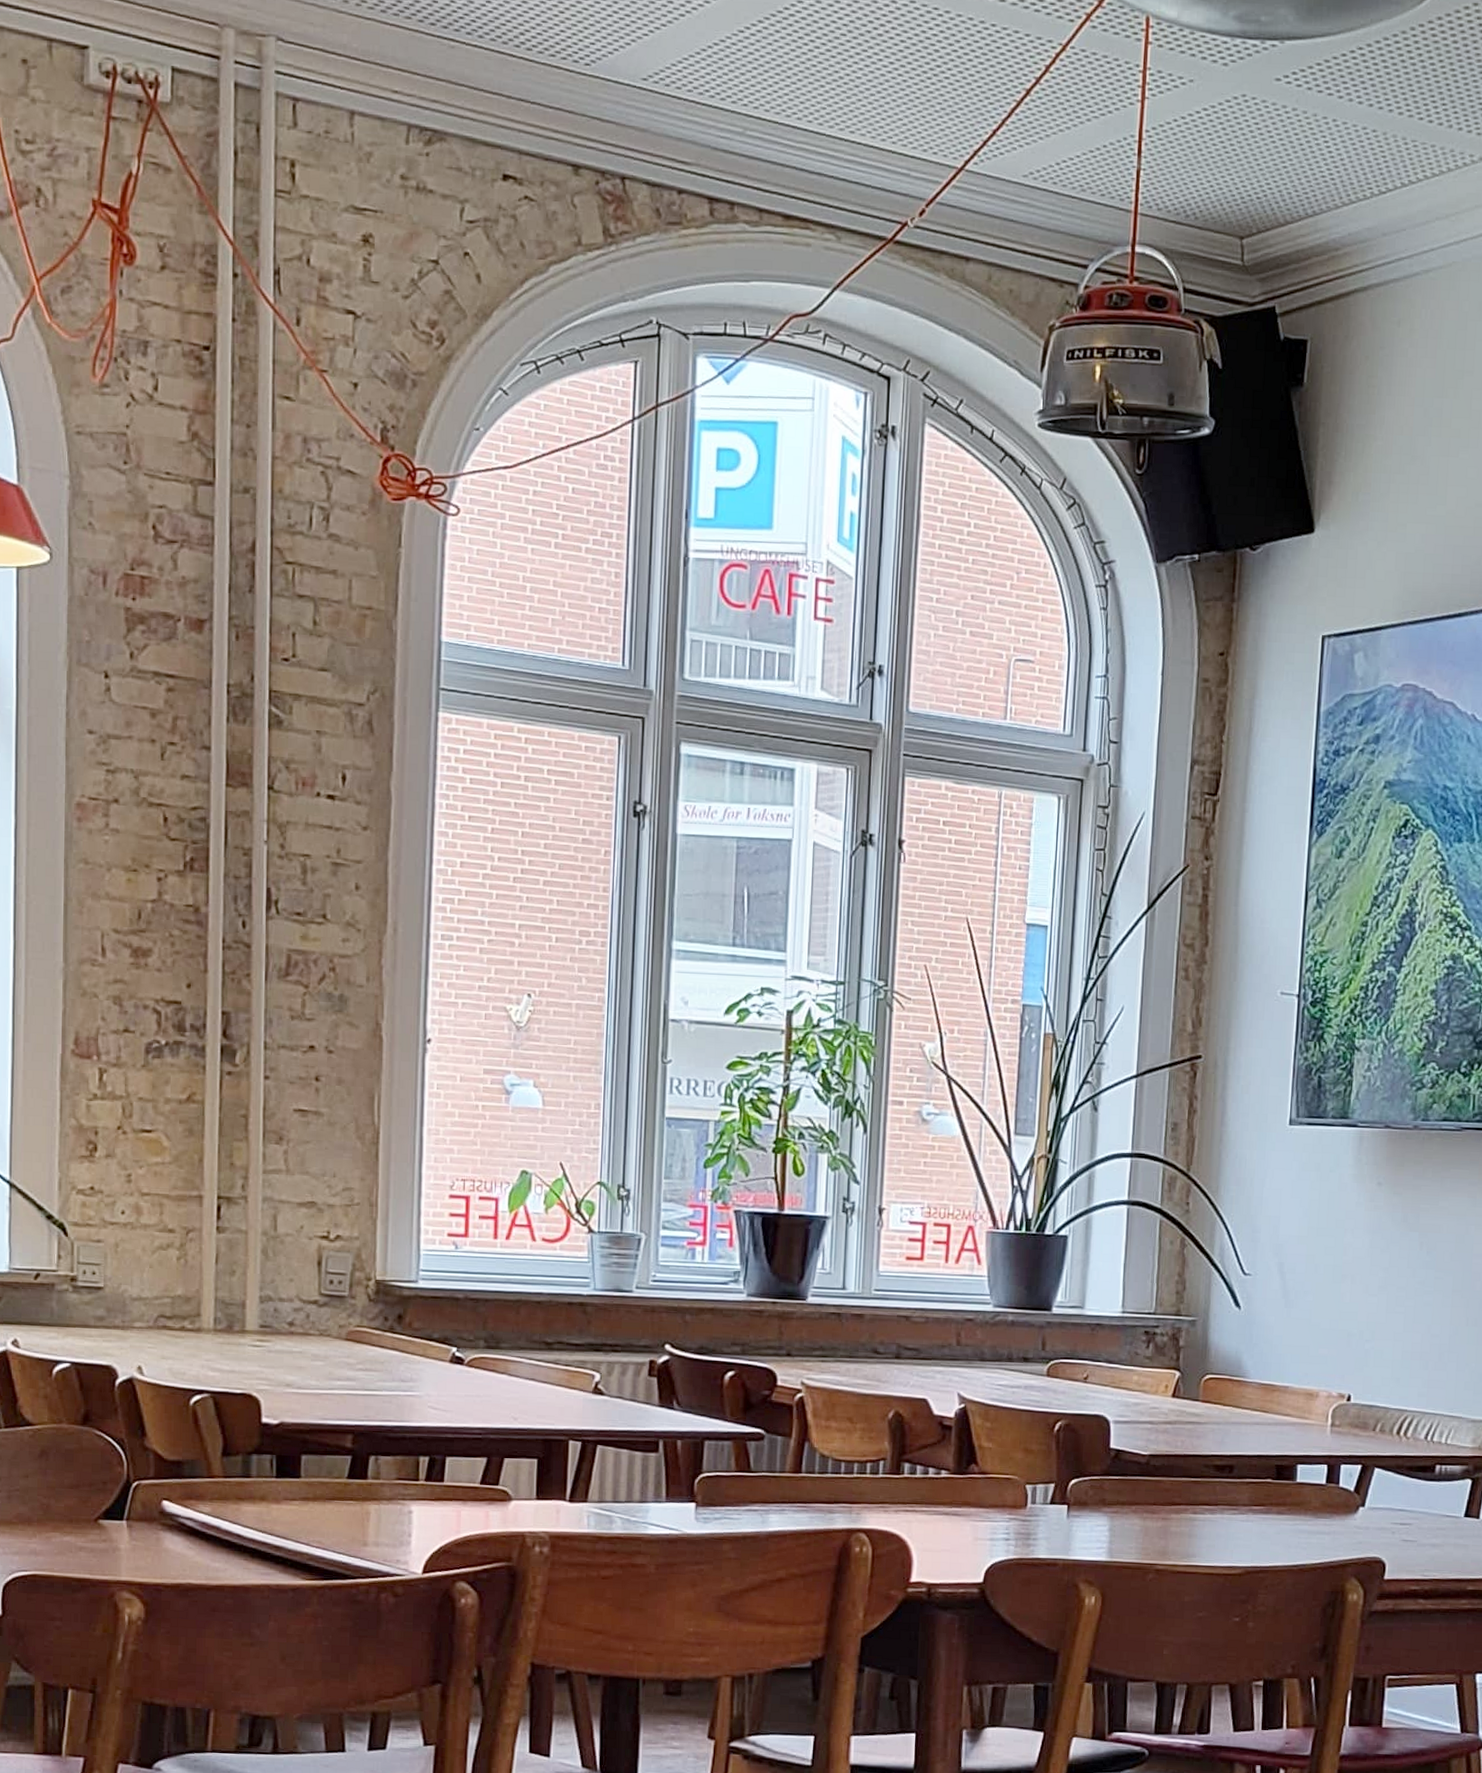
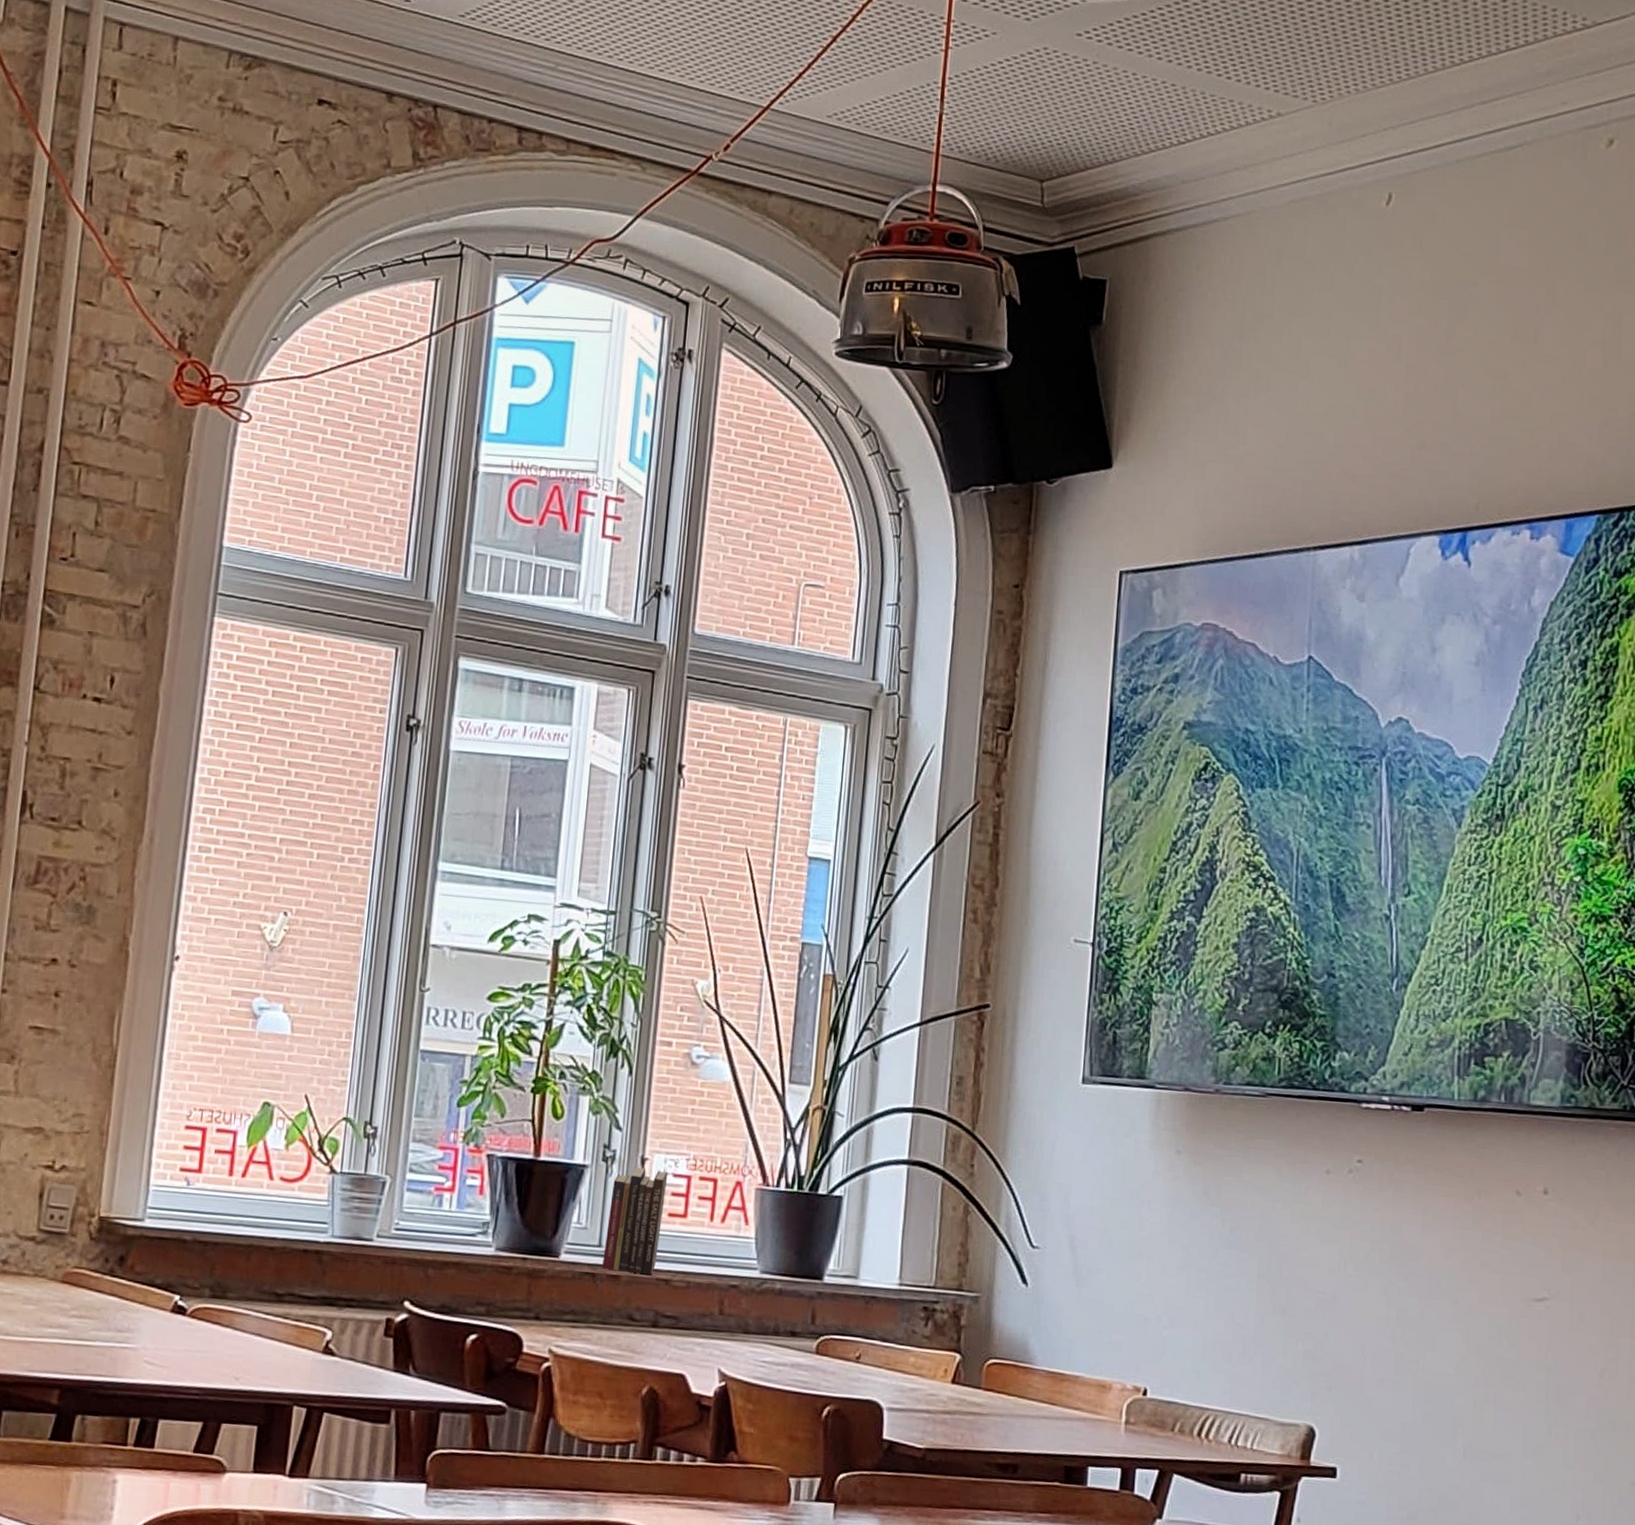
books: none [847,1216,905,1313] -> present [602,1167,669,1276]

